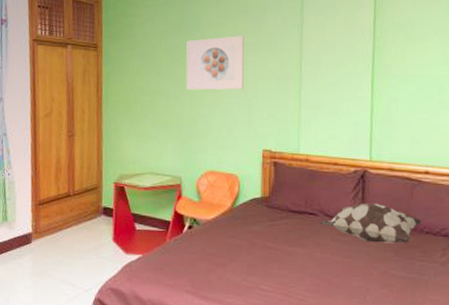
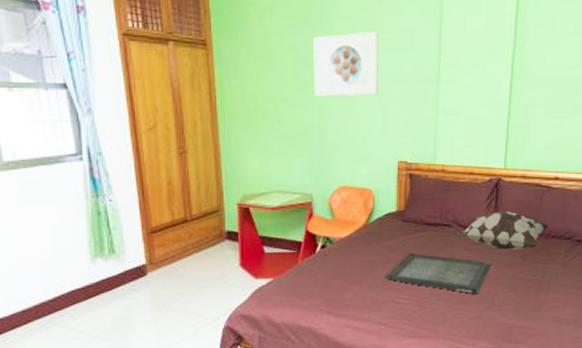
serving tray: none [249,239,361,289] -> present [384,253,492,295]

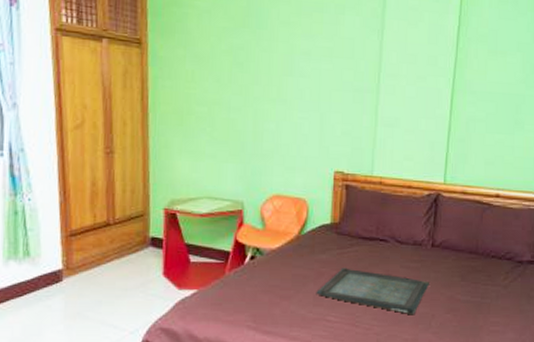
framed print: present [313,31,378,97] -> none [250,38,318,103]
decorative pillow: present [454,211,549,250] -> none [390,228,490,268]

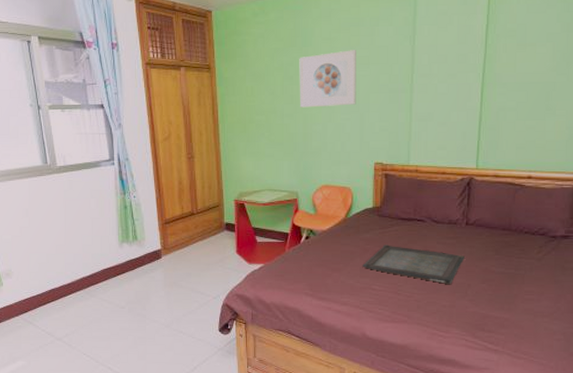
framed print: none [250,38,318,103] -> present [299,50,356,108]

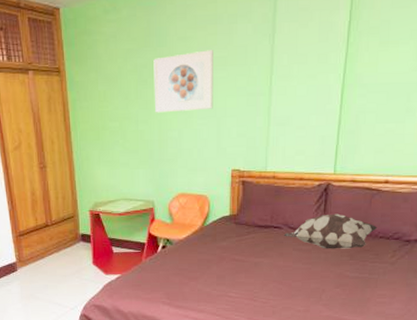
serving tray: present [362,244,465,285] -> none [219,252,320,291]
decorative pillow: none [427,208,522,244] -> present [283,213,378,249]

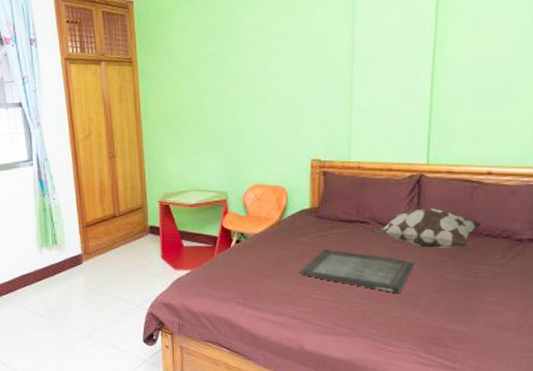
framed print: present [153,50,213,113] -> none [227,37,290,101]
serving tray: none [219,252,320,291] -> present [299,249,415,294]

